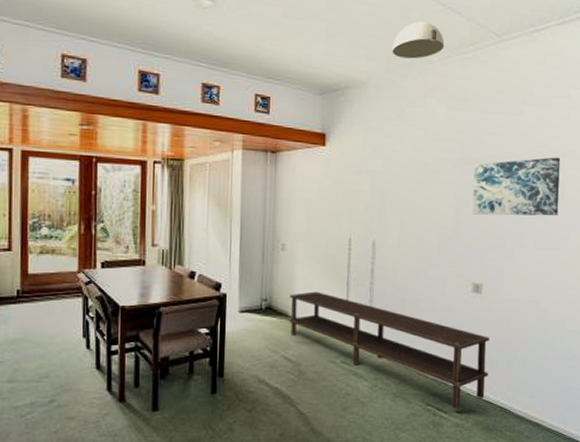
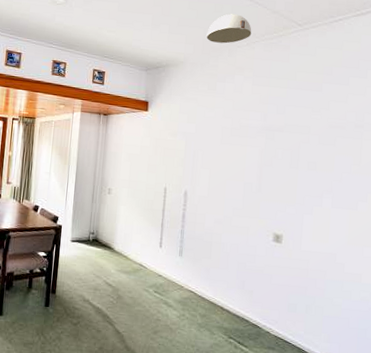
tv stand: present [288,291,489,410] -> none [111,229,289,346]
wall art: present [472,157,561,216] -> none [274,128,358,180]

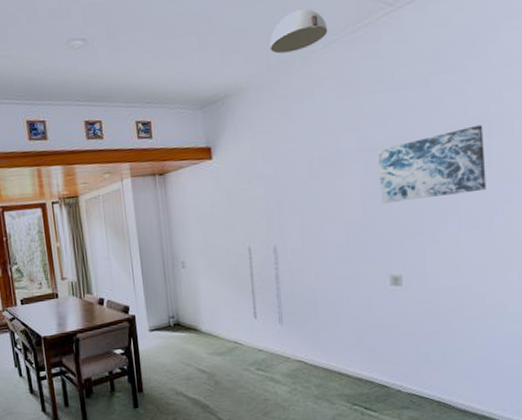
wall art: none [274,128,358,180] -> present [378,125,487,203]

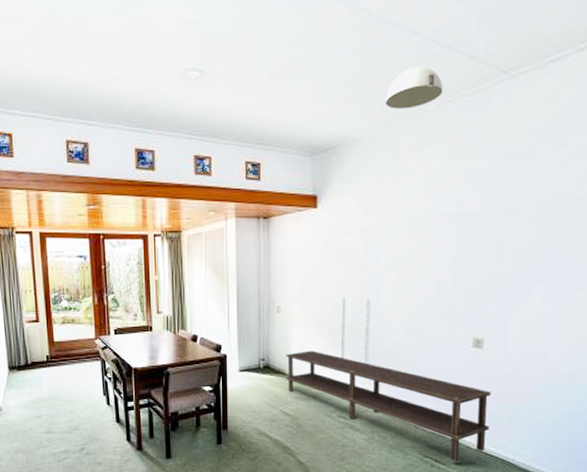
tv stand: none [196,303,420,408] -> present [286,350,491,462]
wall art: present [378,125,487,203] -> none [474,201,577,268]

